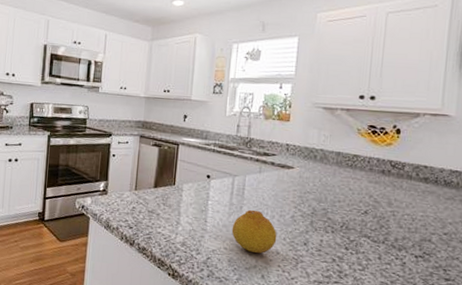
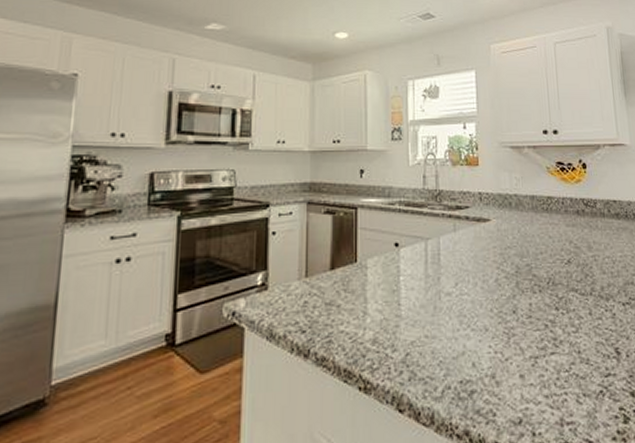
fruit: present [231,209,277,253] -> none [431,279,483,335]

